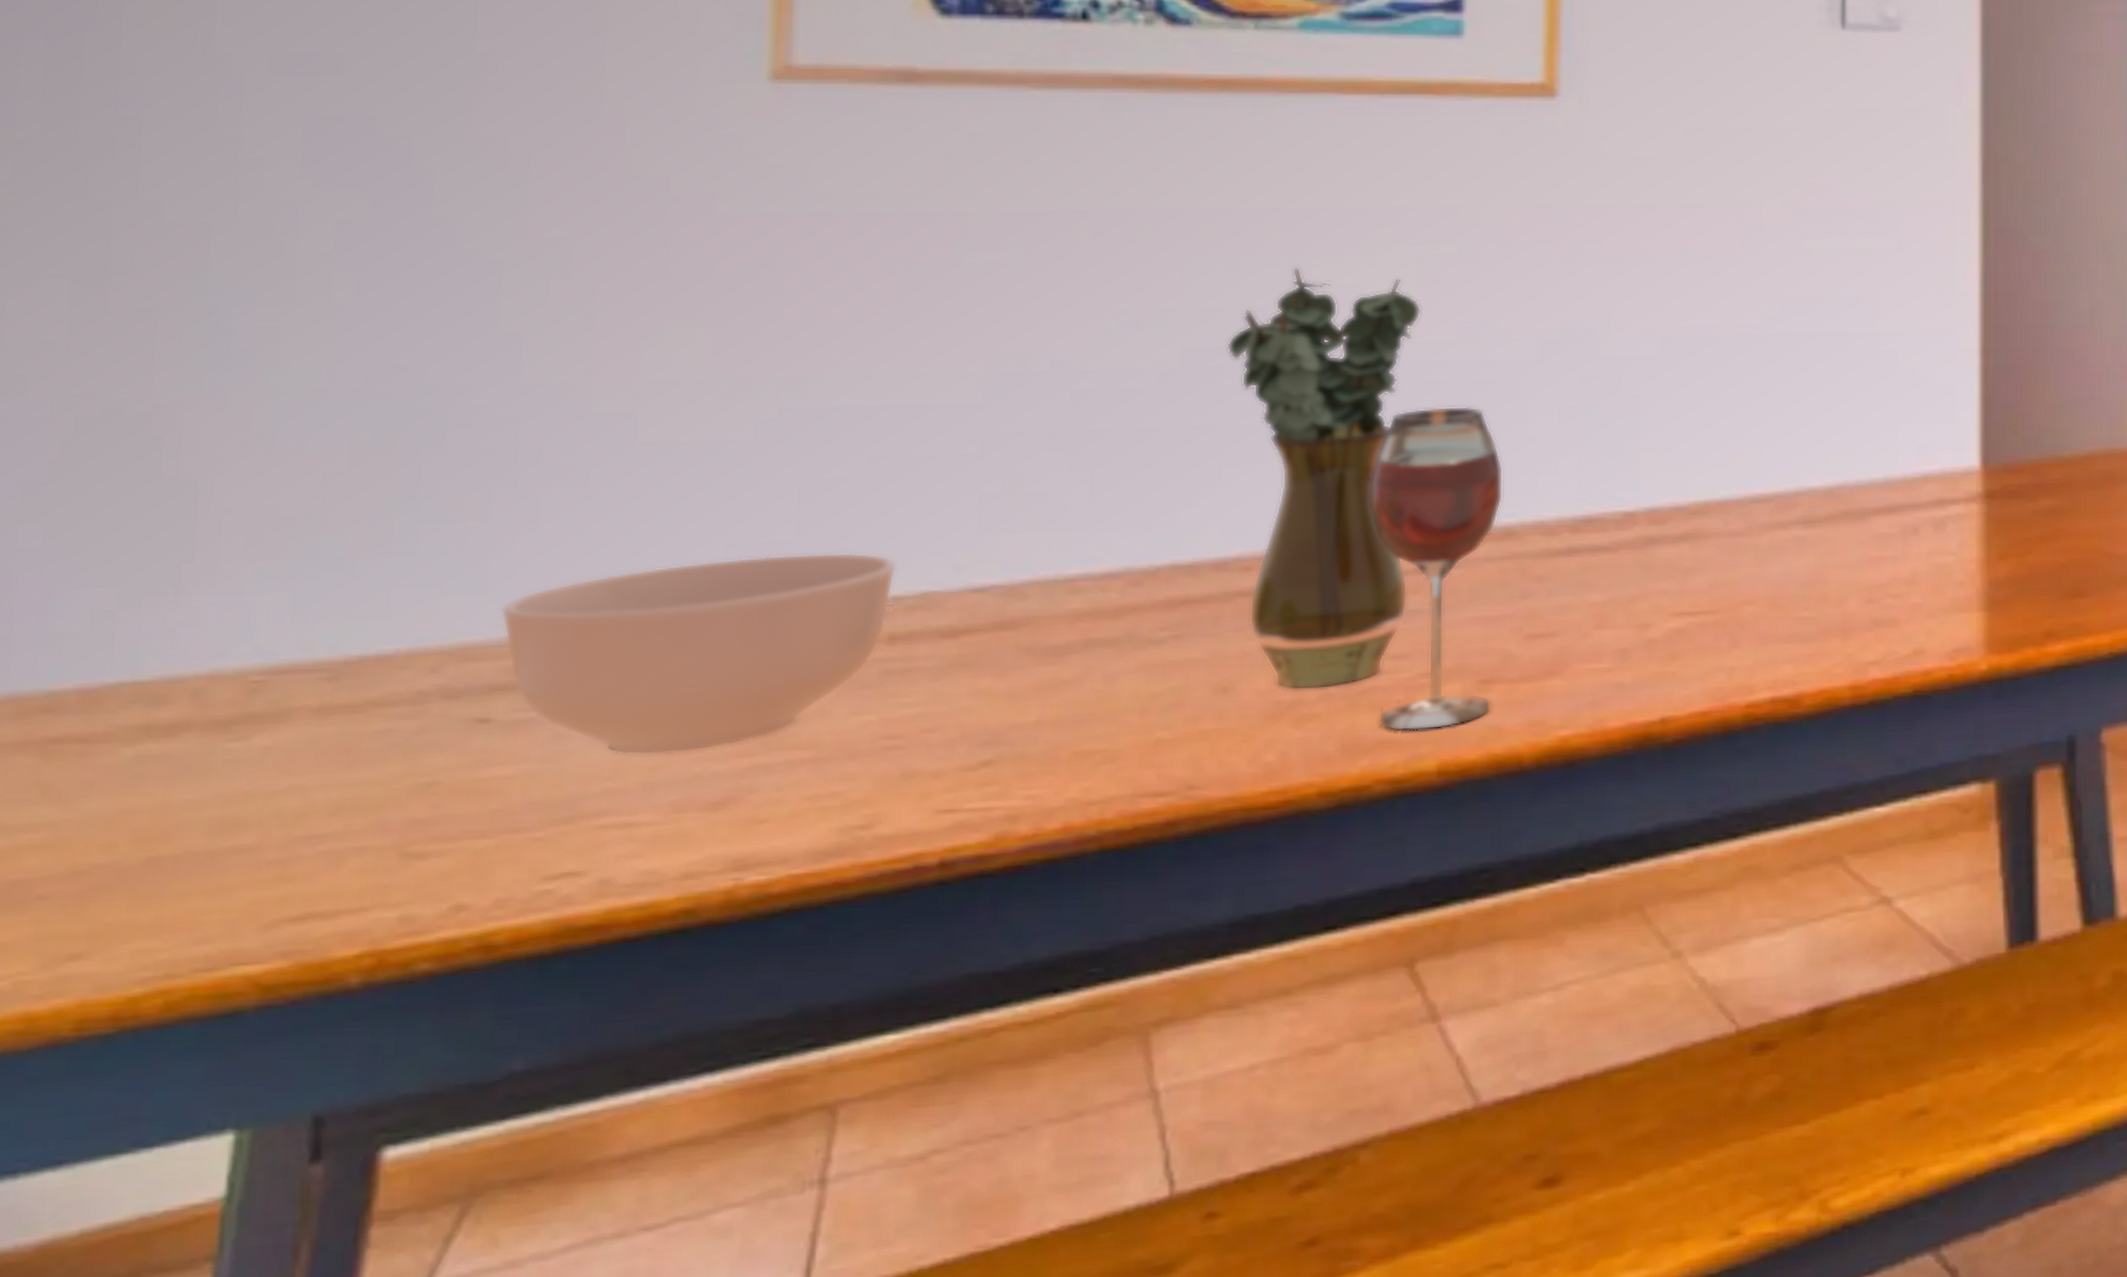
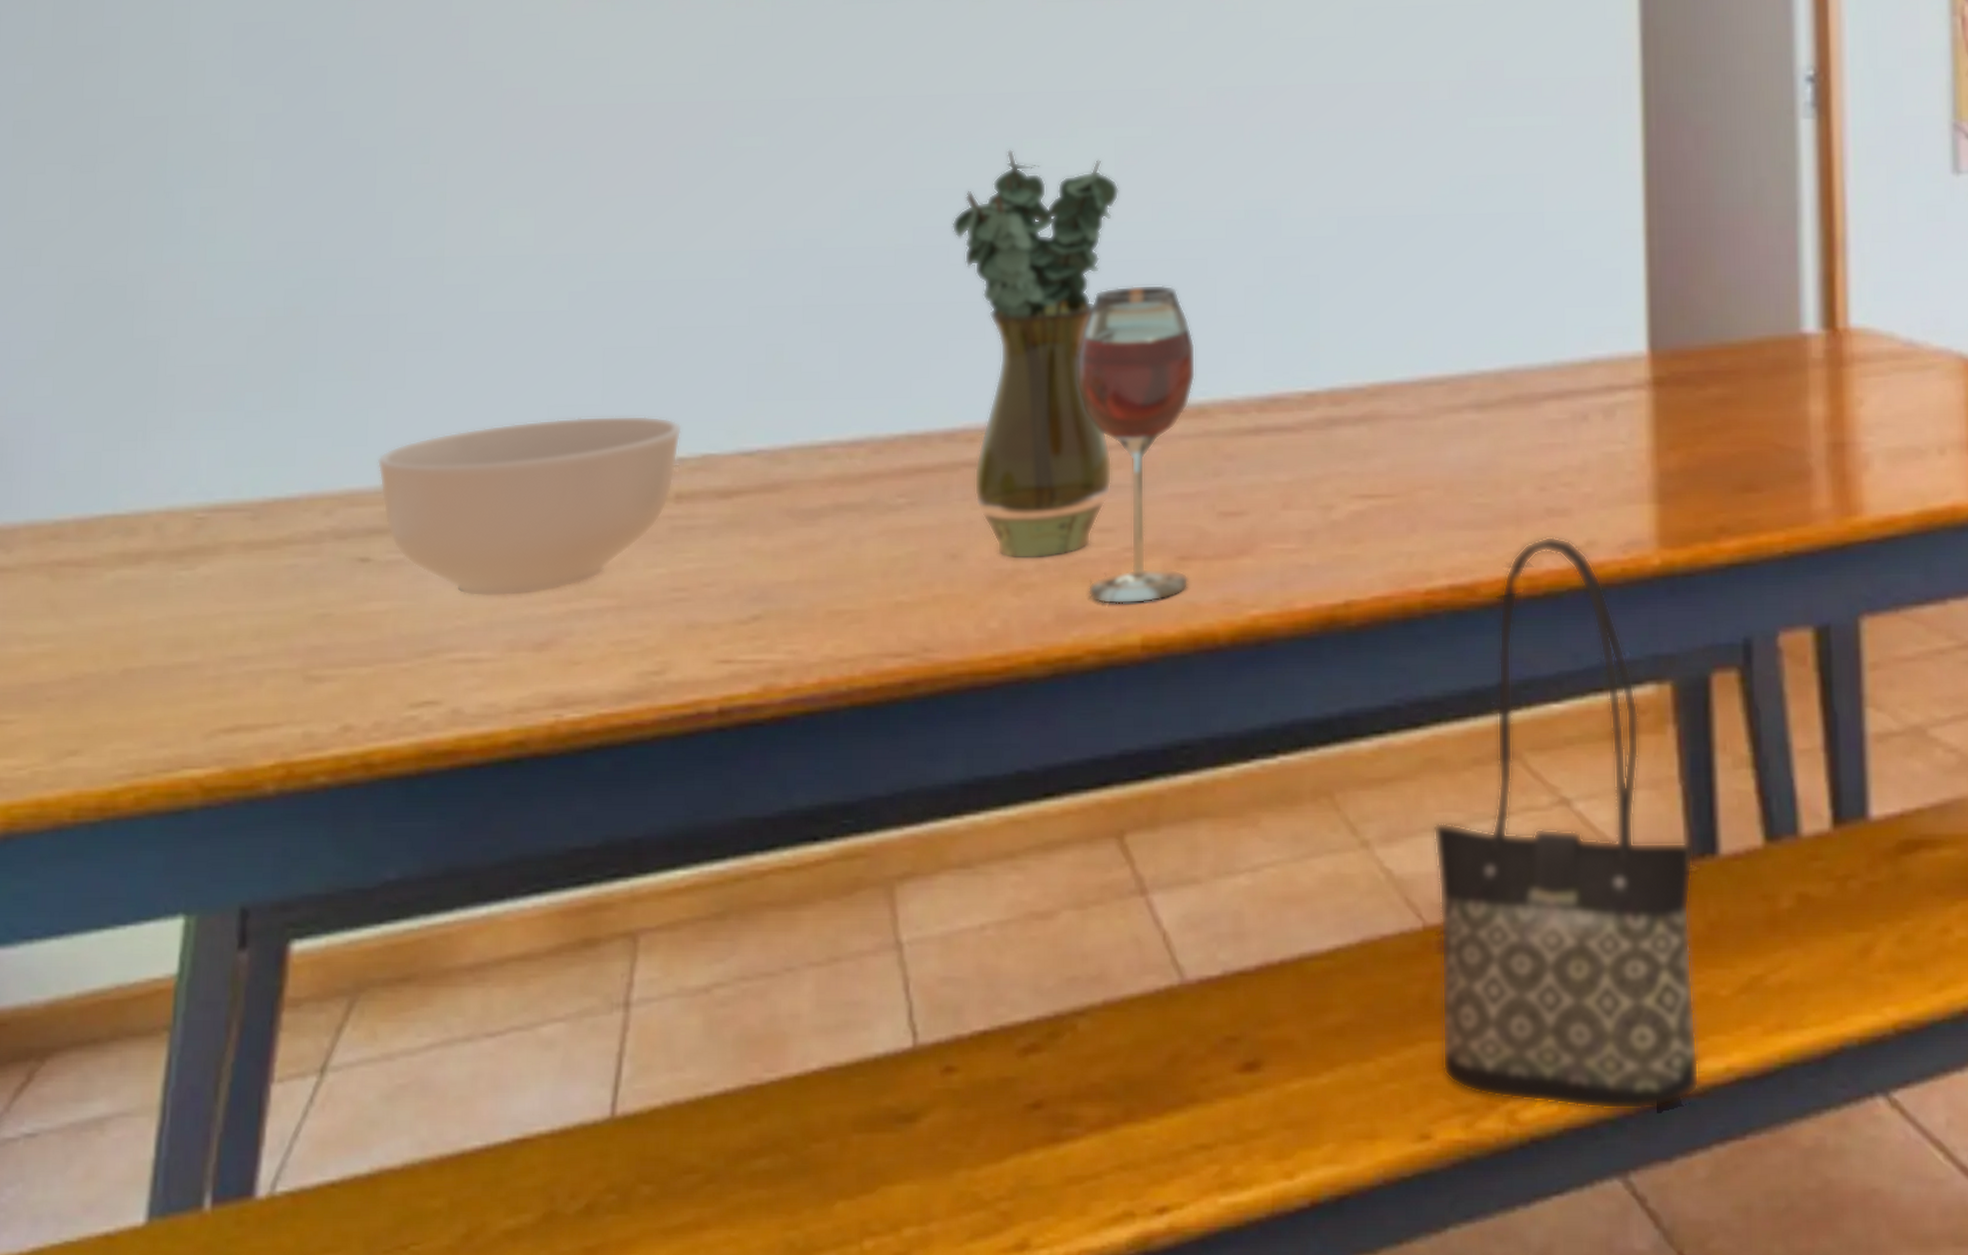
tote bag: none [1748,646,2014,1191] -> present [1432,536,1701,1111]

